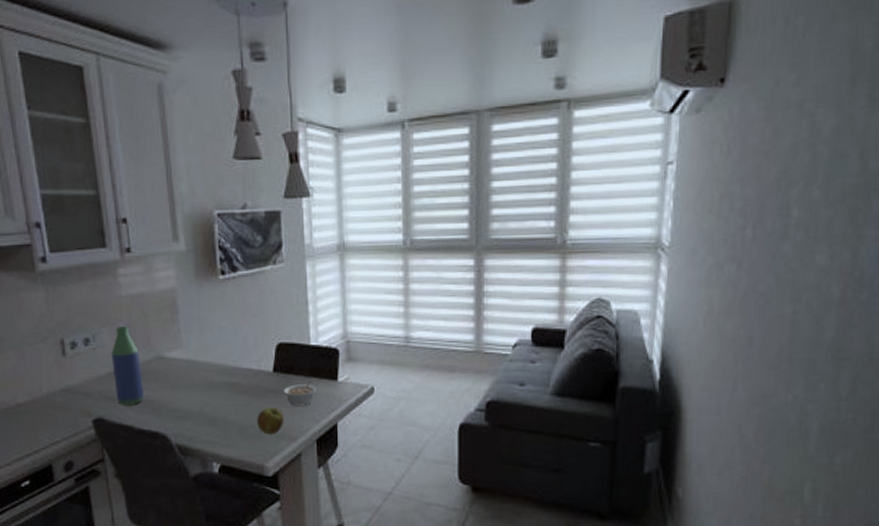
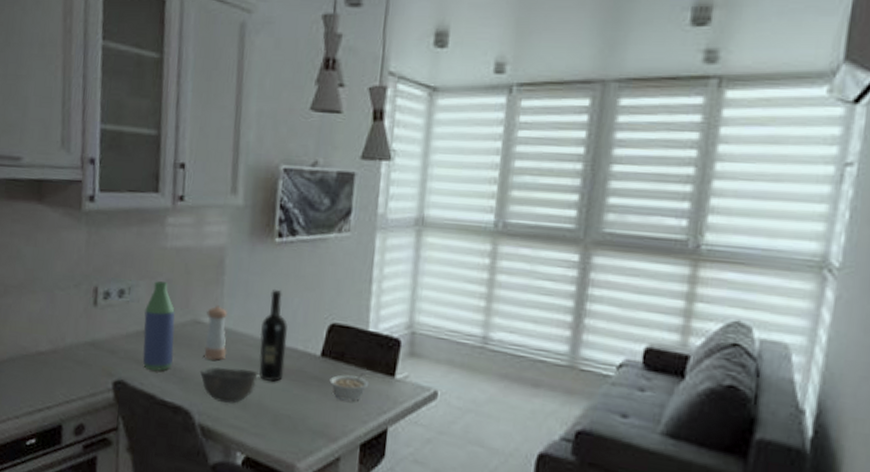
pepper shaker: none [168,341,191,388] -> present [204,305,228,360]
bowl: none [169,393,222,423] -> present [199,367,258,403]
wine bottle: none [217,319,244,399] -> present [259,288,288,382]
apple: present [257,407,284,435] -> none [293,396,326,430]

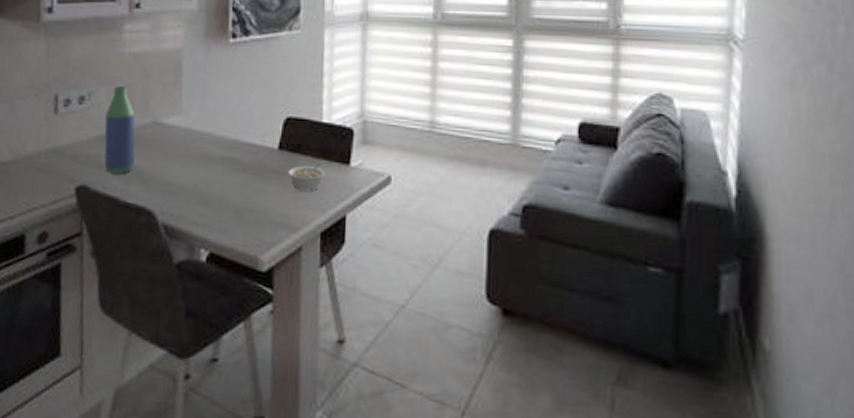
bowl: present [199,367,258,403] -> none [161,166,219,201]
pepper shaker: present [204,305,228,360] -> none [165,106,187,160]
wine bottle: present [259,288,288,382] -> none [218,87,246,177]

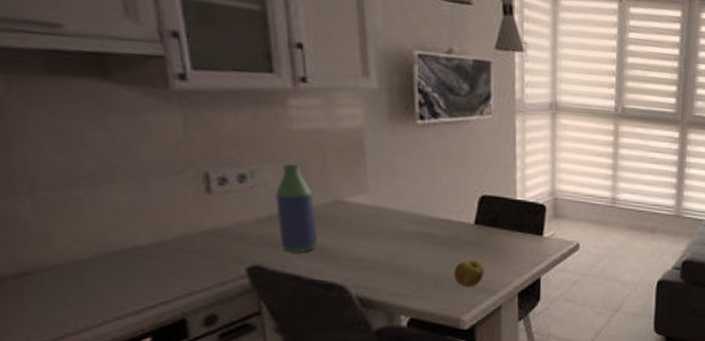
apple: none [255,189,286,222] -> present [454,260,485,287]
legume: present [288,163,326,192] -> none [485,235,522,259]

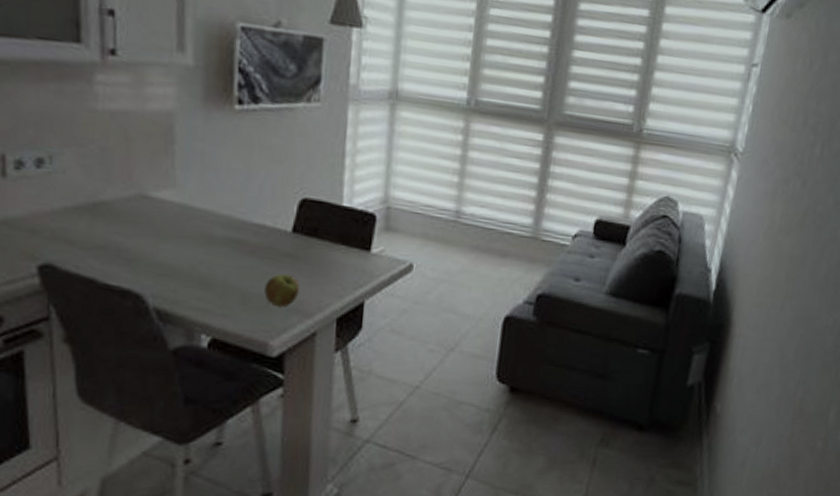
bottle: present [275,164,317,252] -> none [74,149,116,252]

